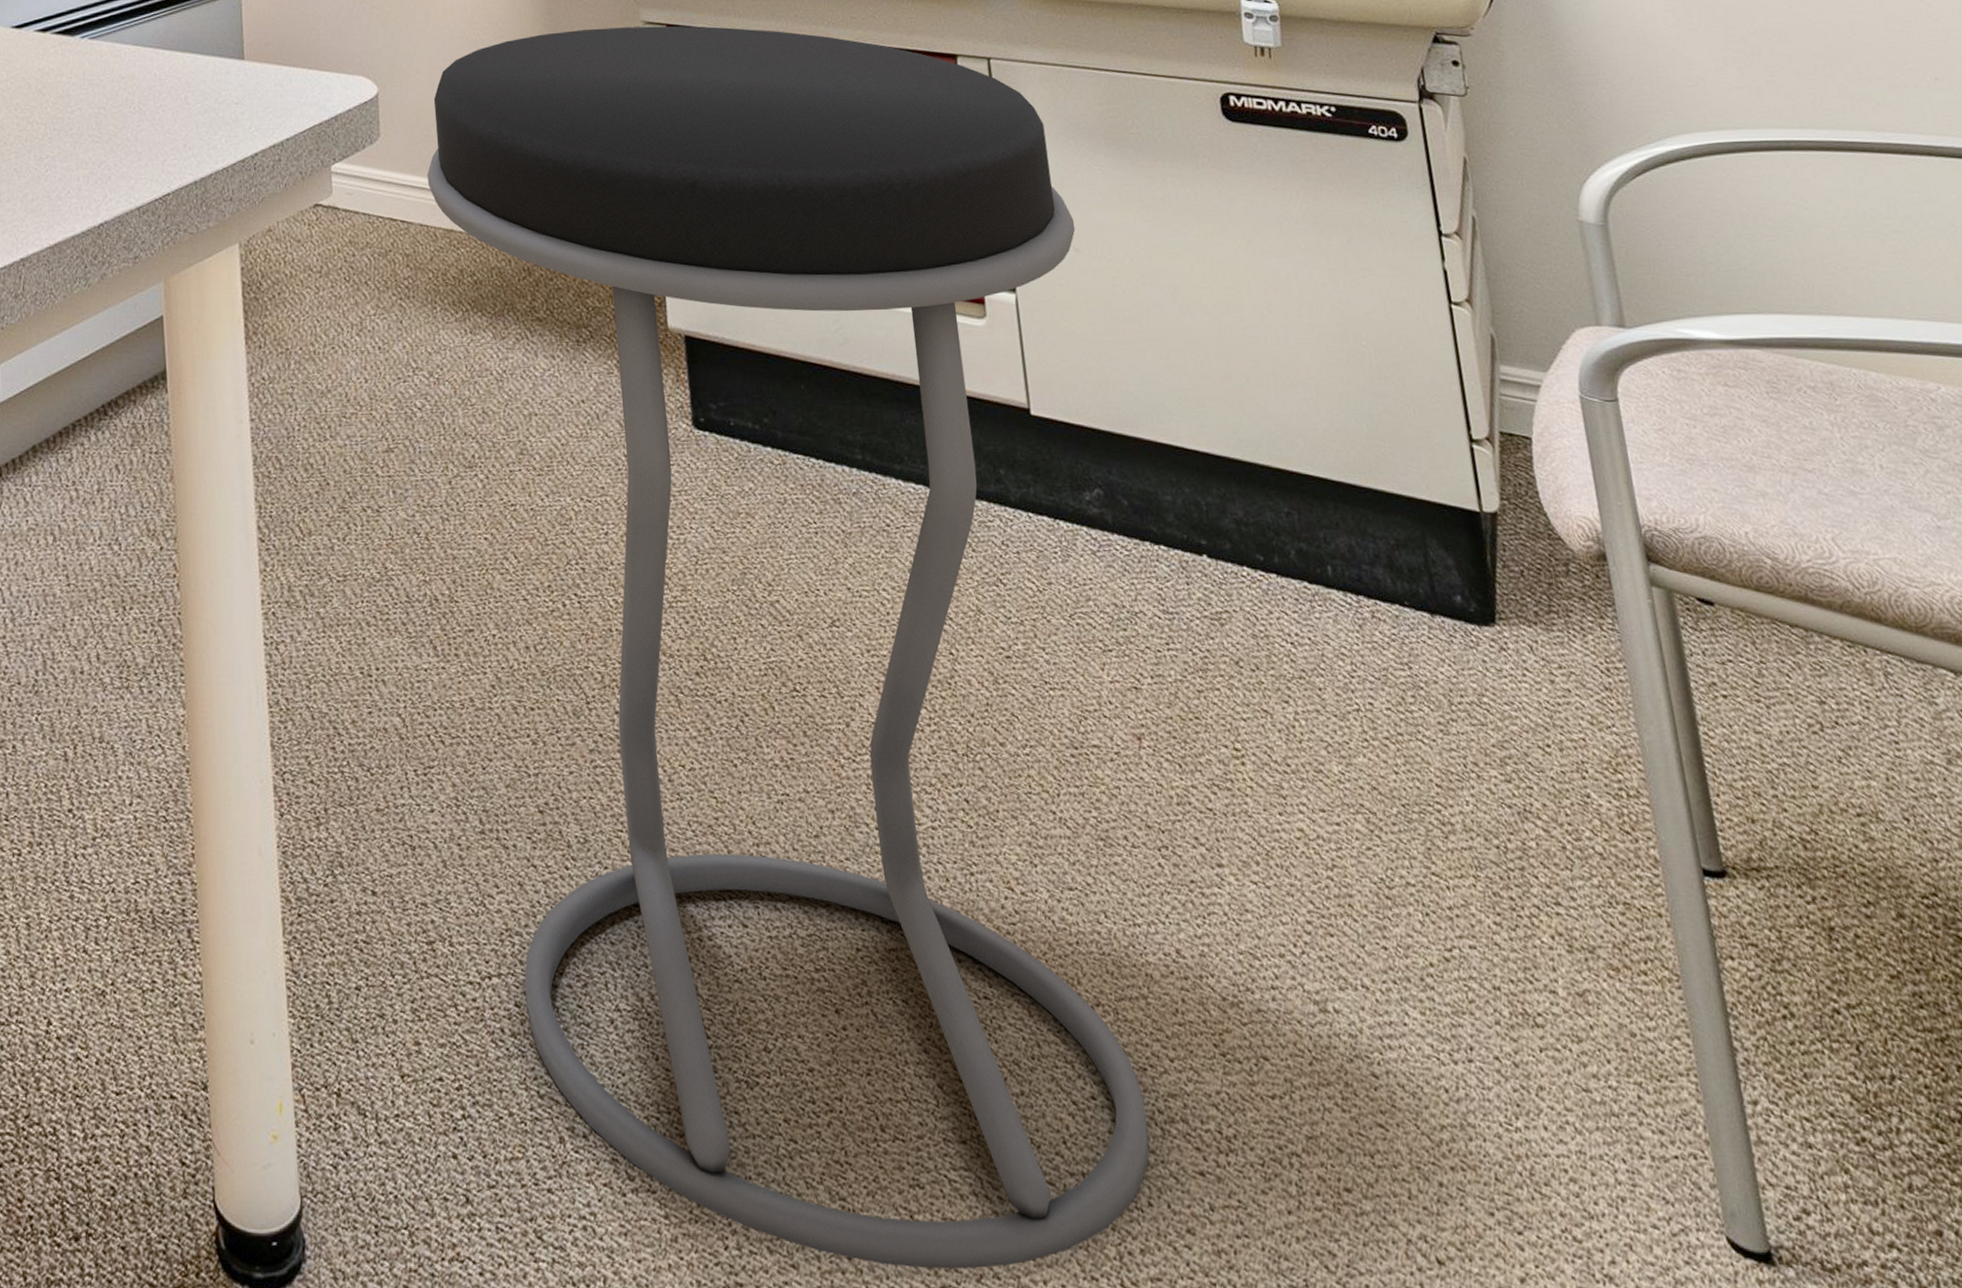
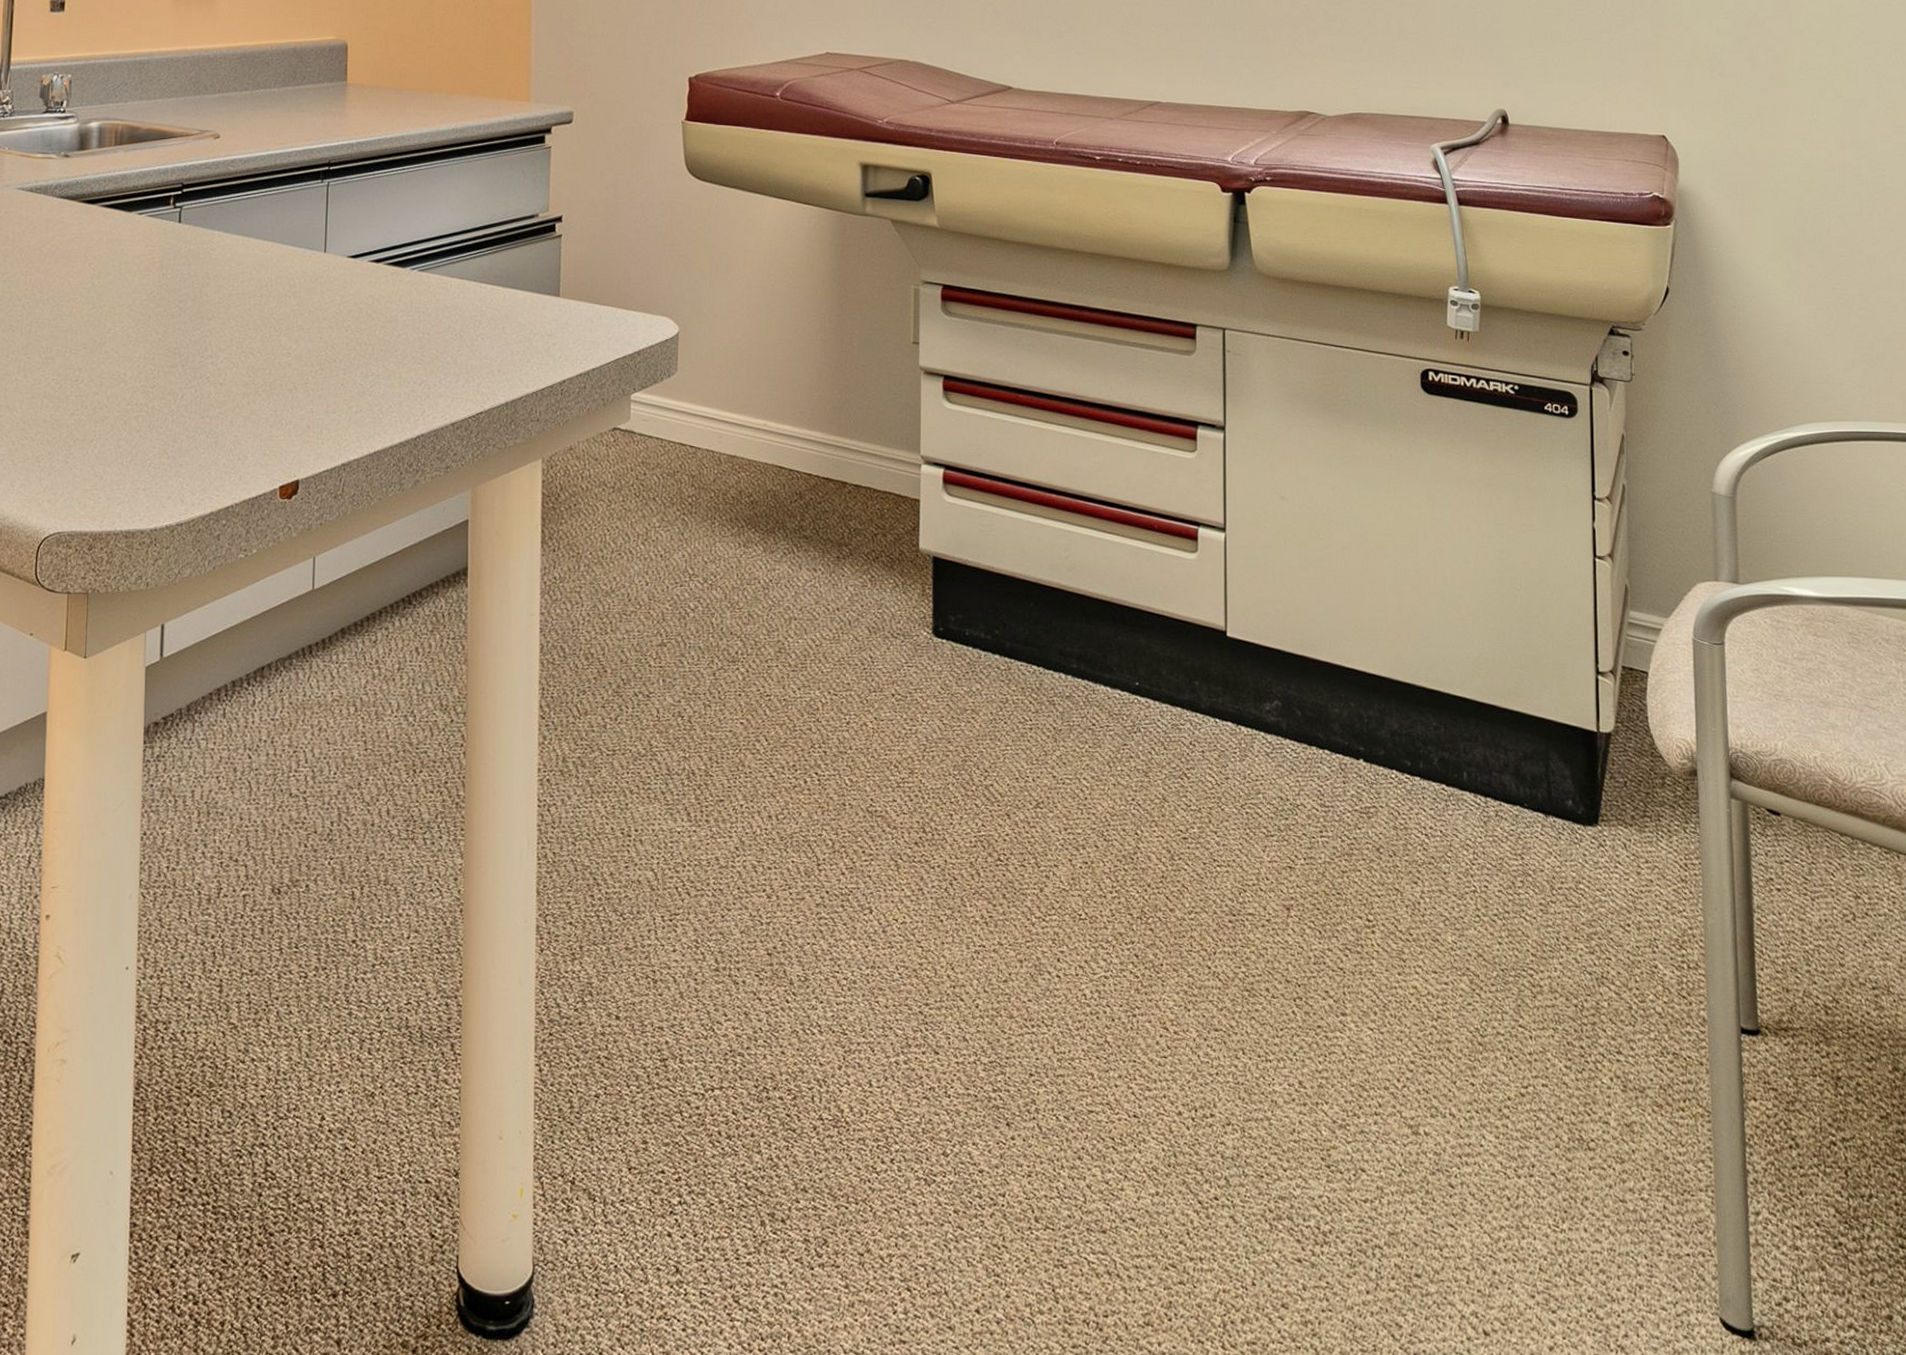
stool: present [427,25,1150,1270] -> none [716,285,1283,1332]

